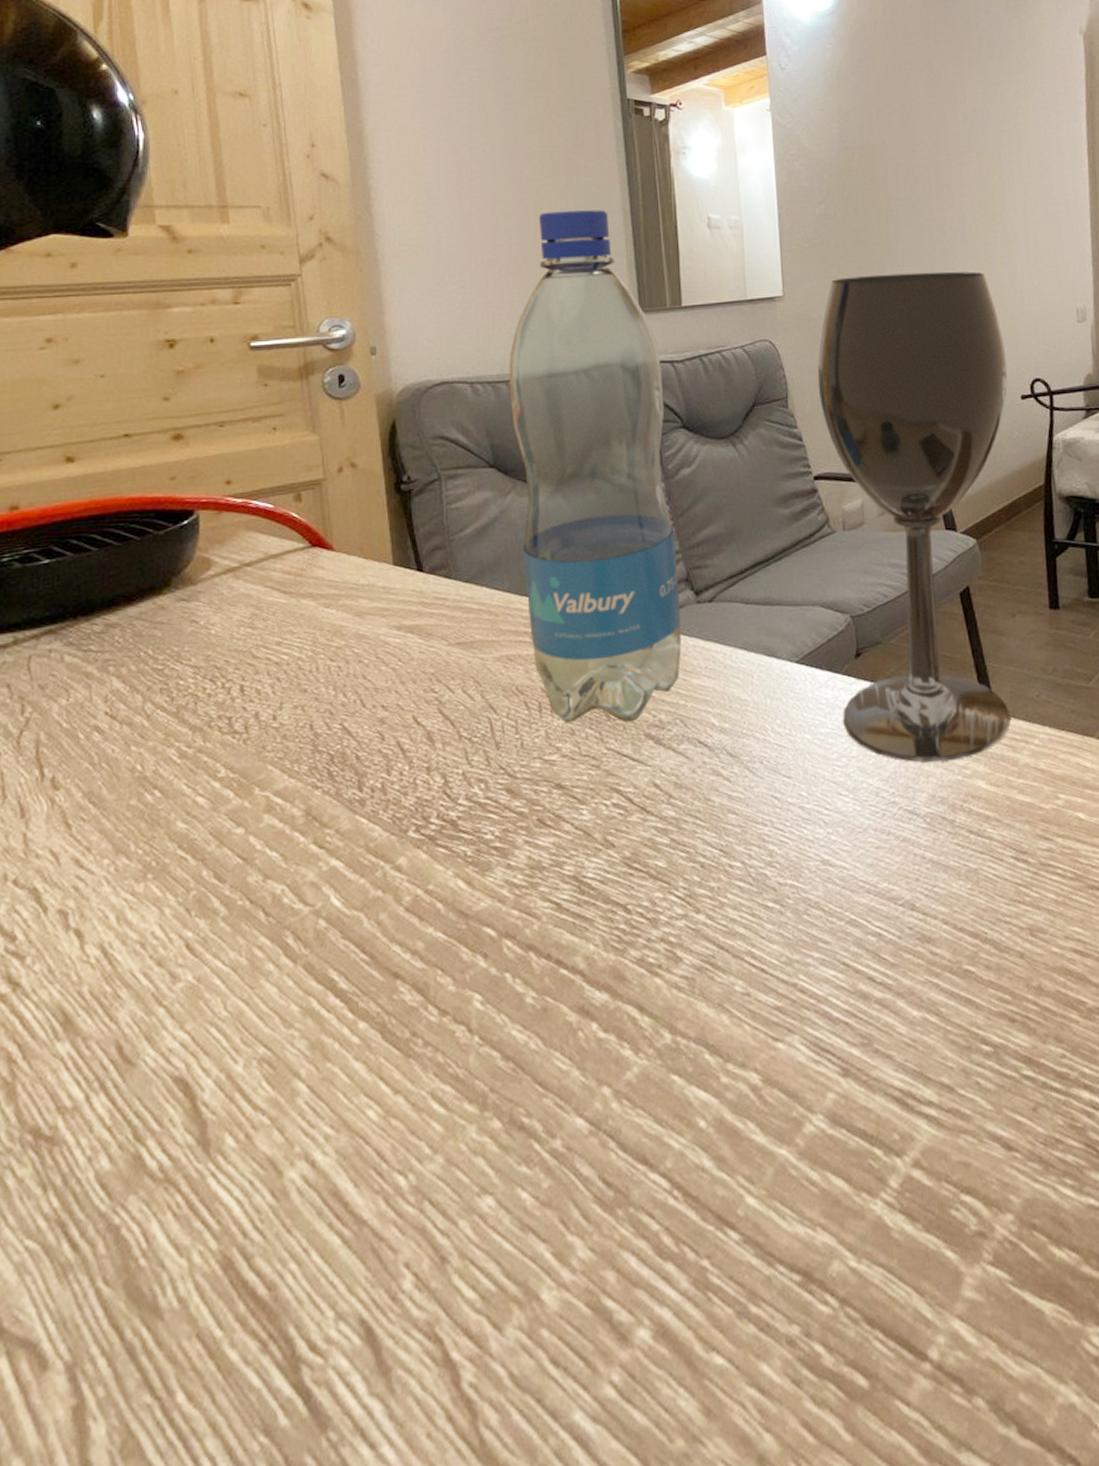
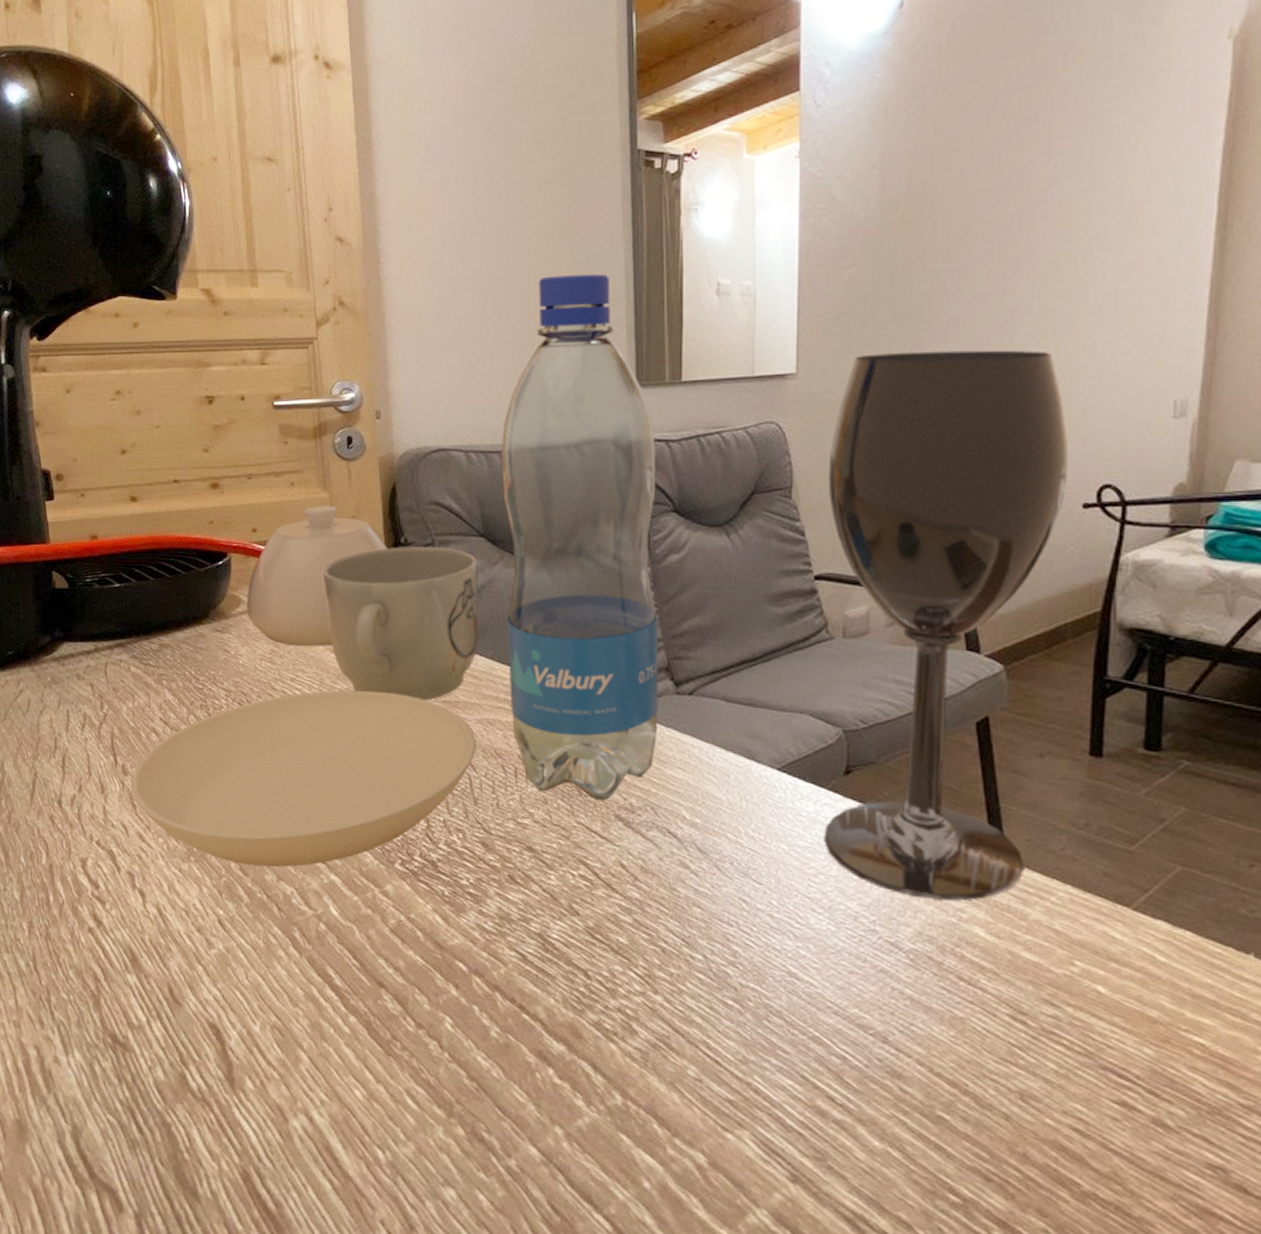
saucer: none [63,642,496,871] -> present [131,690,476,868]
sugar bowl: none [220,447,389,606] -> present [246,504,388,647]
mug: none [313,482,493,648] -> present [323,546,479,701]

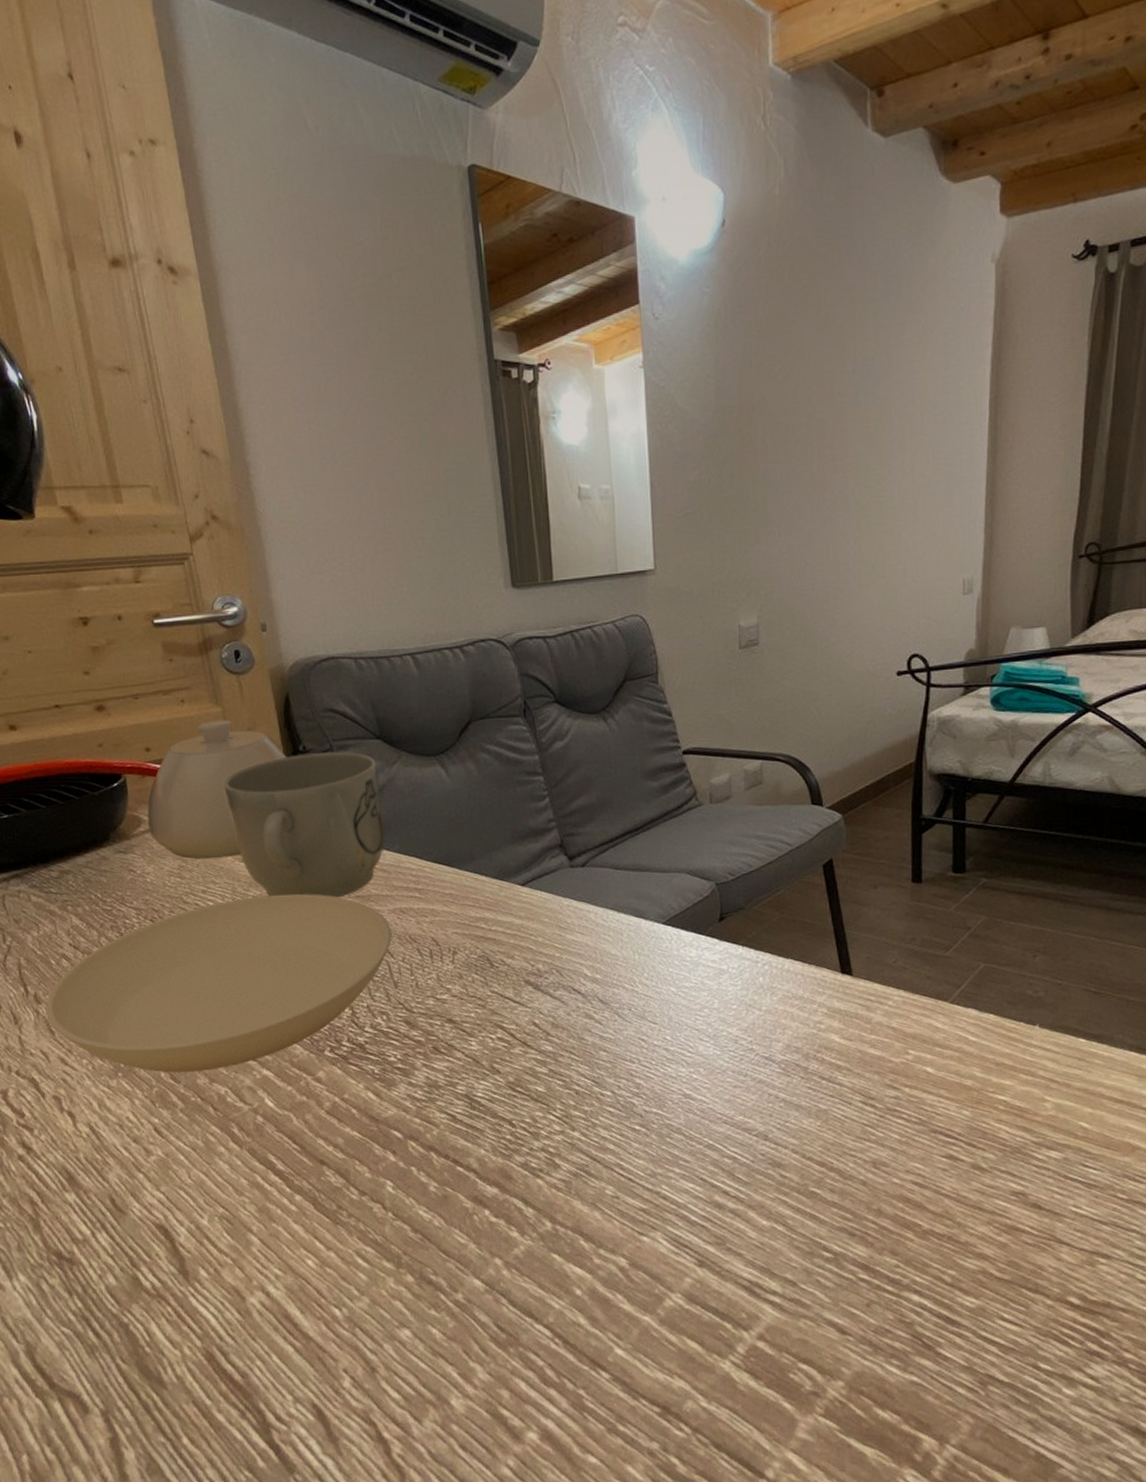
bottle: present [501,274,659,801] -> none [388,481,557,970]
wine glass: present [824,350,1069,901] -> none [688,541,884,1017]

